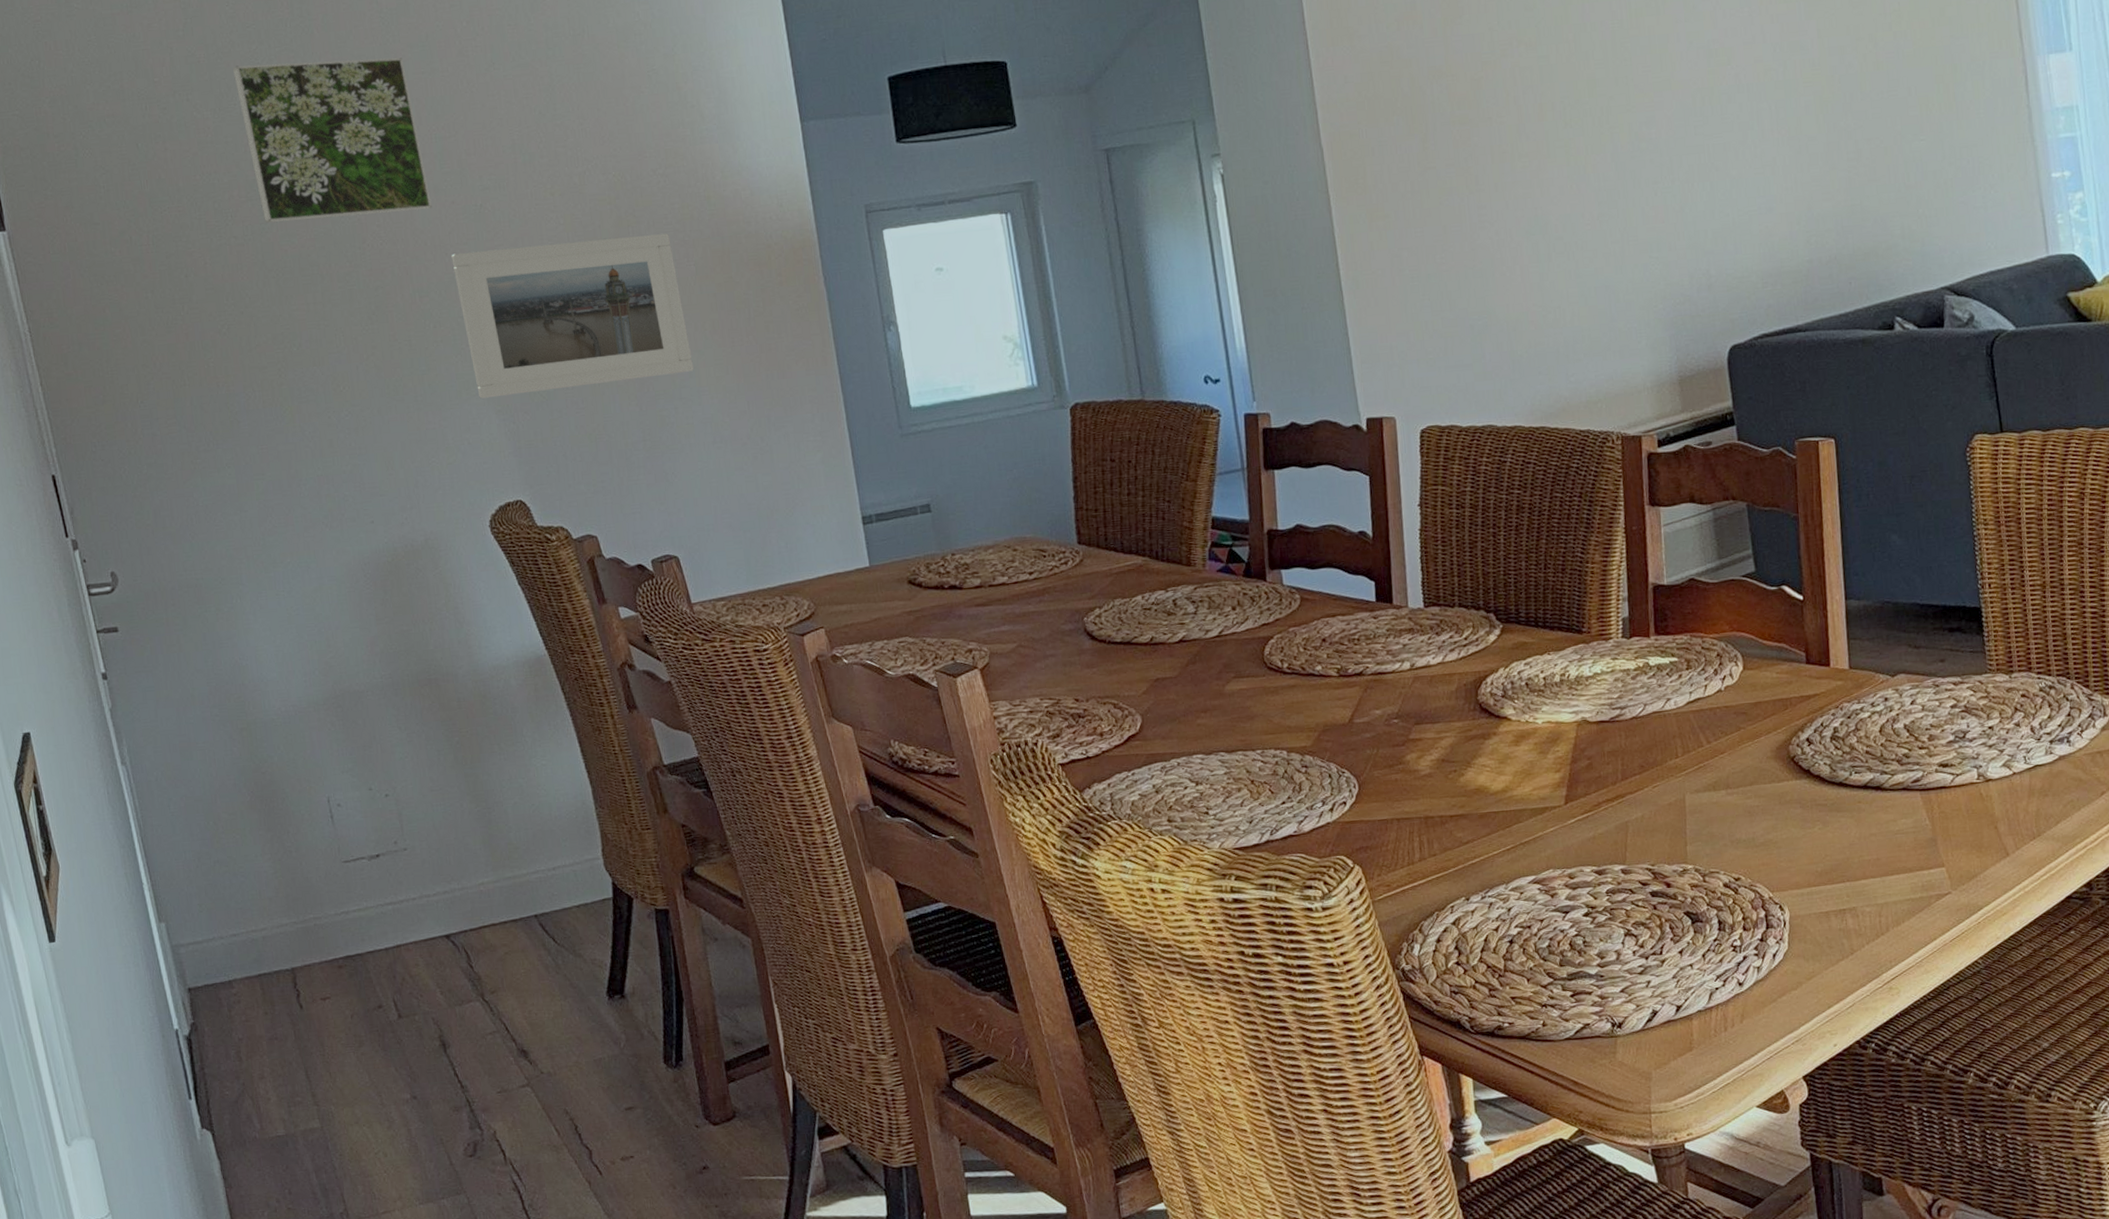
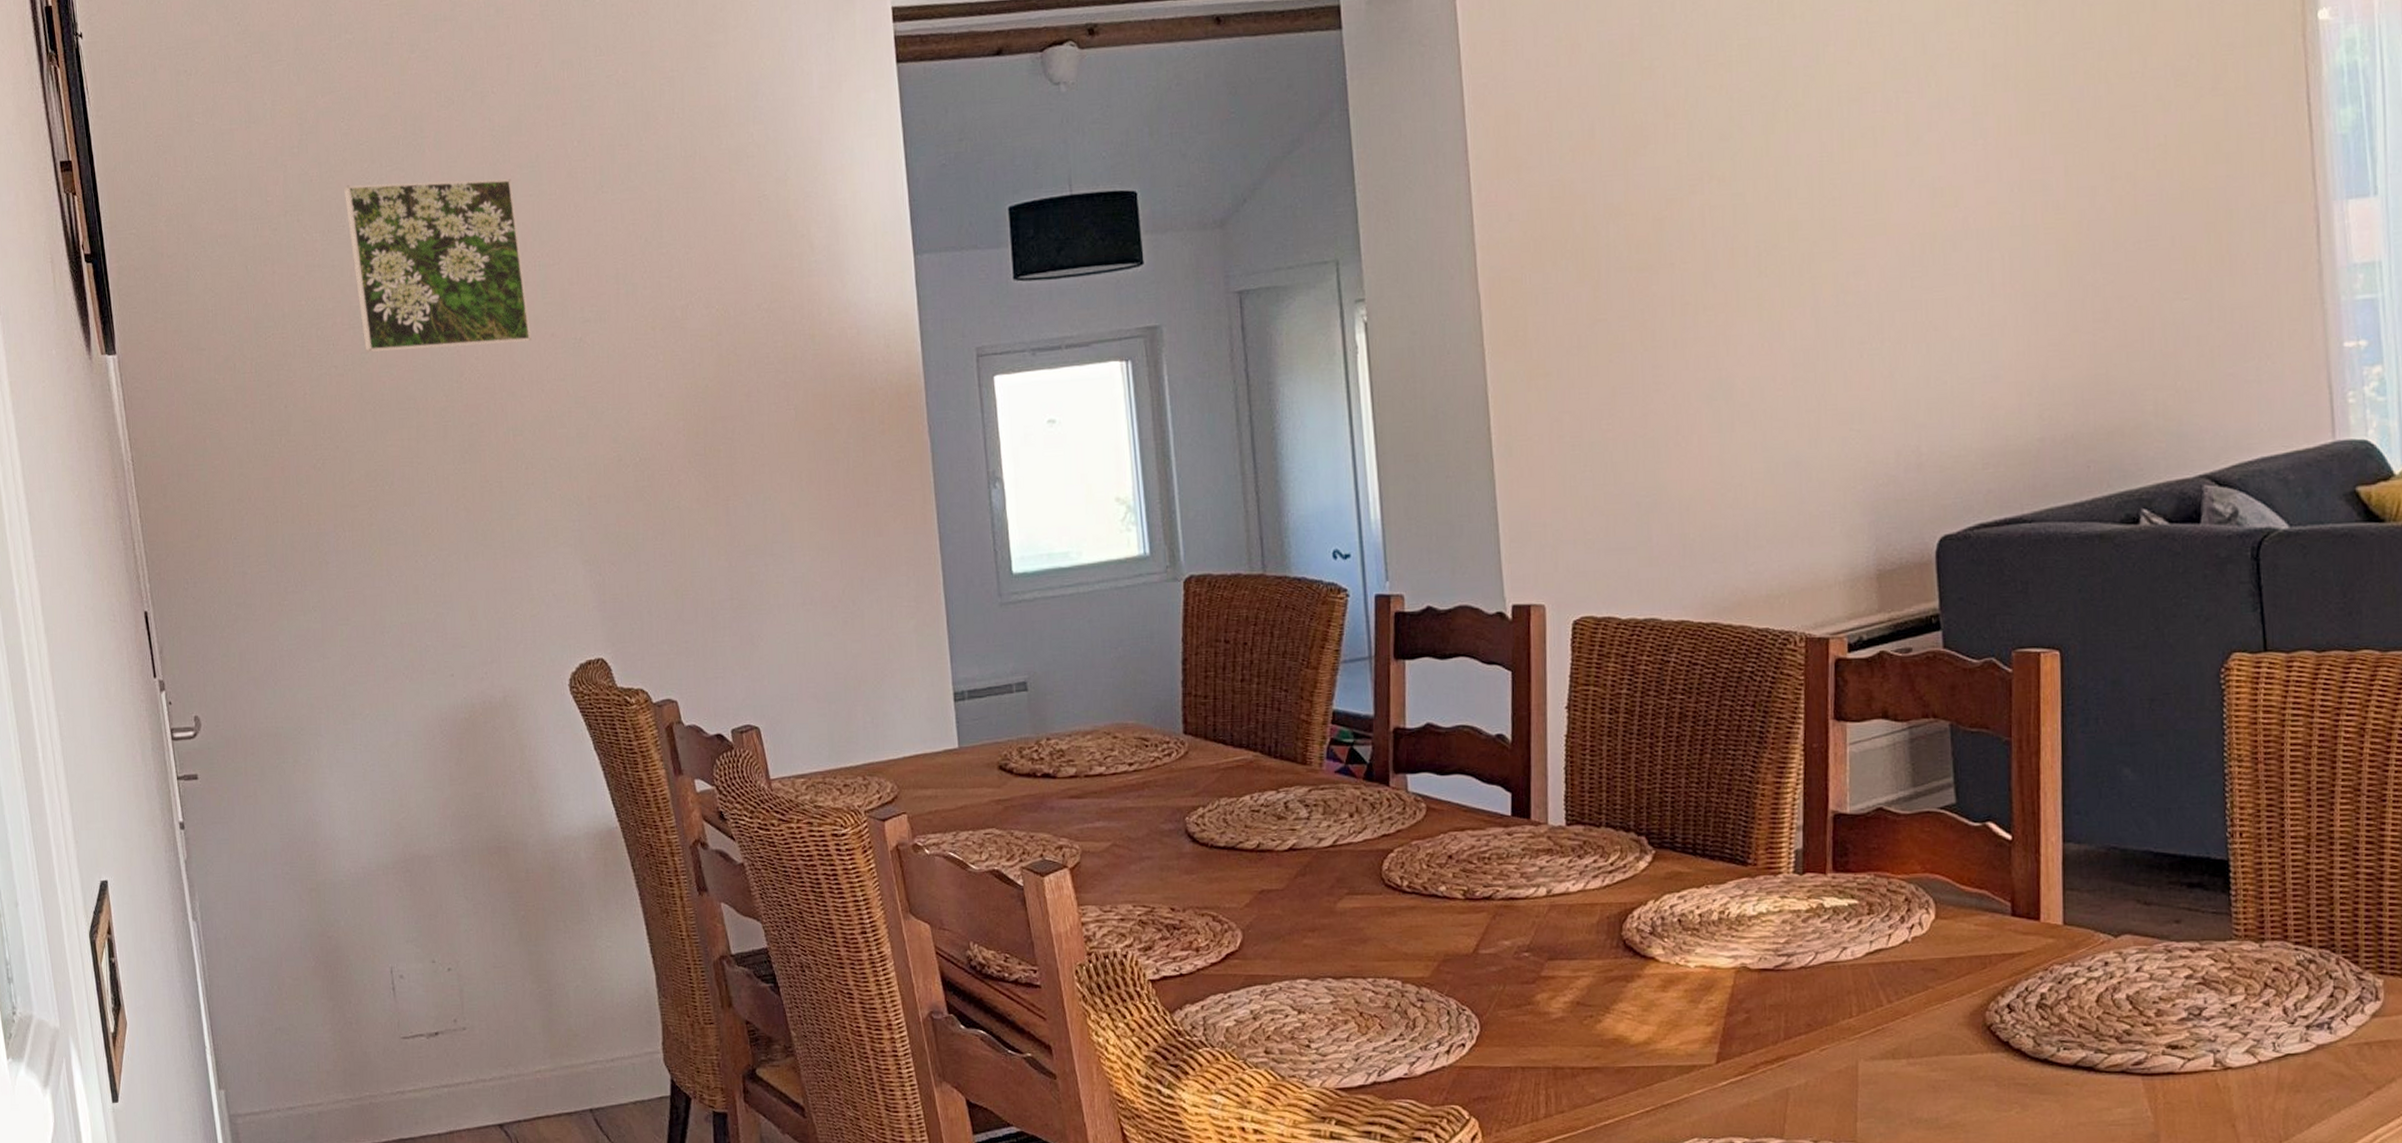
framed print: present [451,233,694,399] -> none [547,374,787,547]

